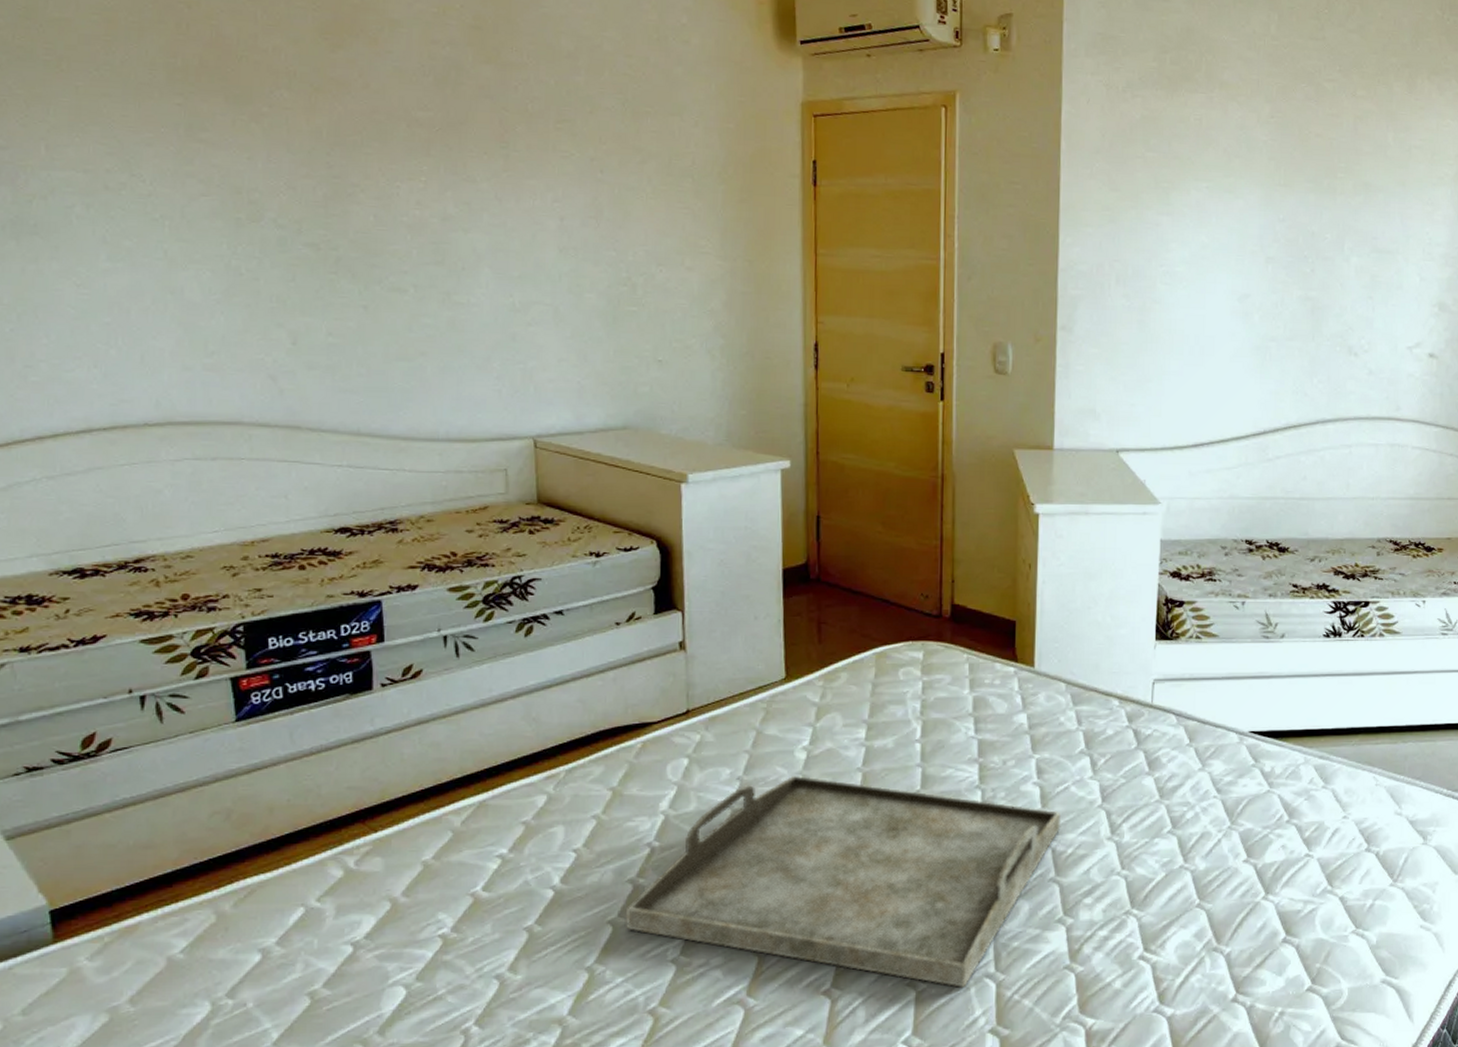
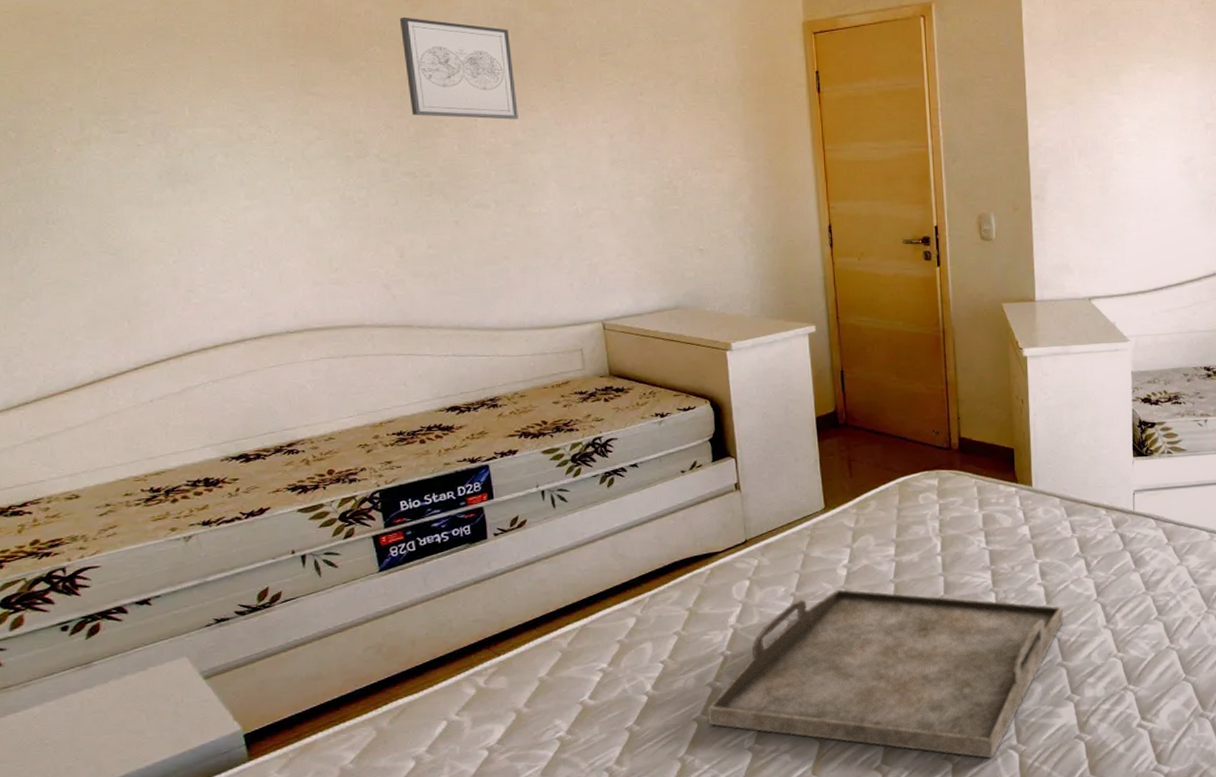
wall art: none [314,57,451,190] -> present [399,17,518,120]

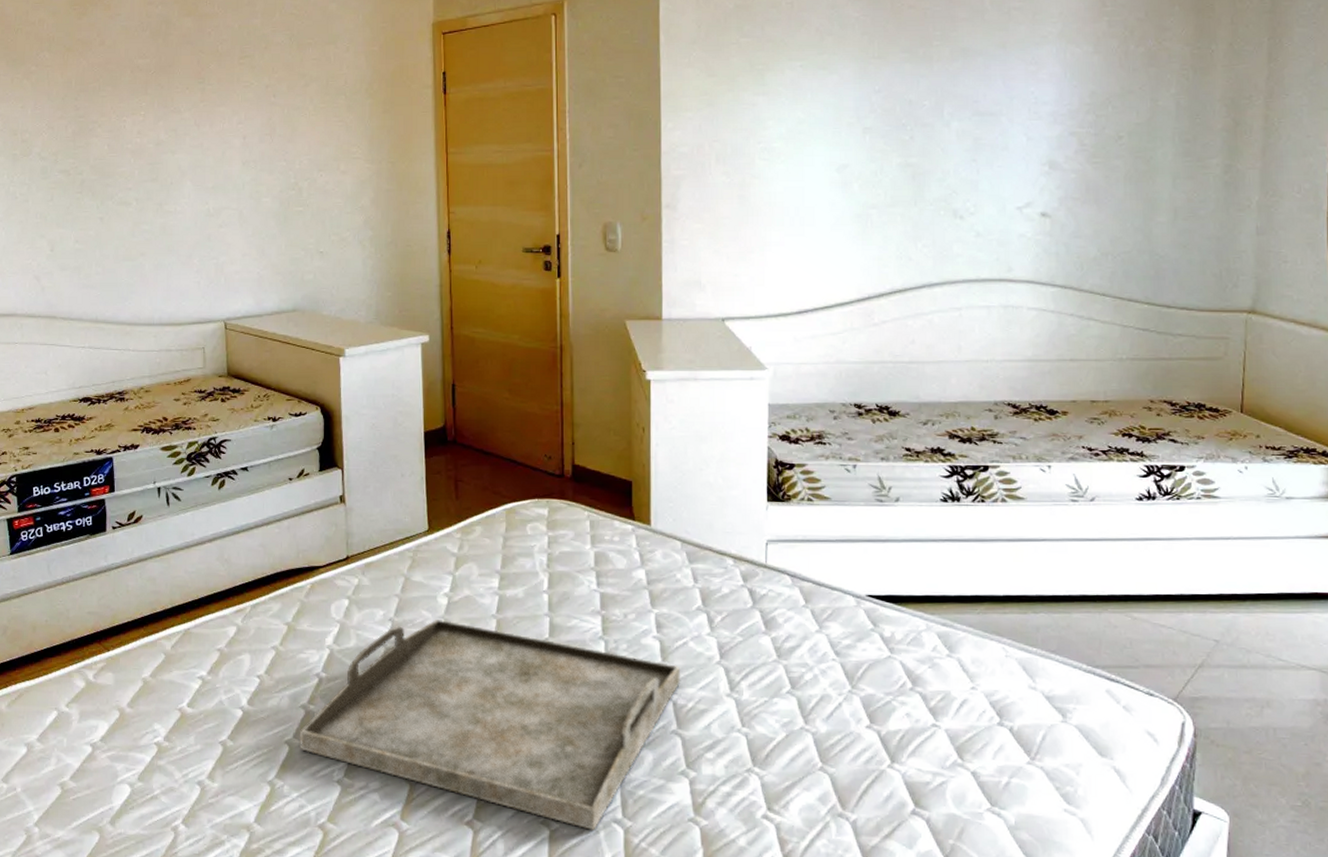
wall art: present [399,17,518,120] -> none [67,24,163,121]

